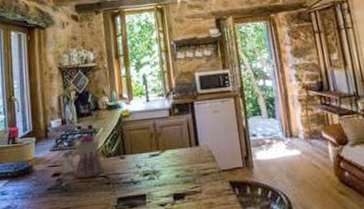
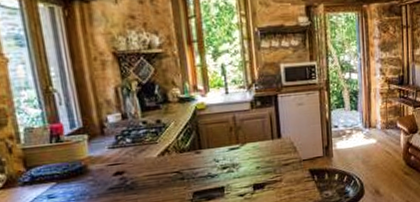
teapot: present [63,135,104,178] -> none [126,129,177,175]

